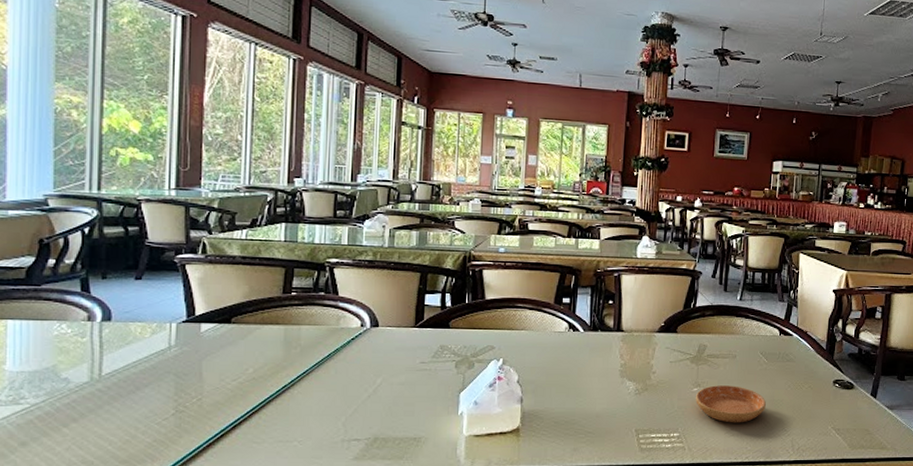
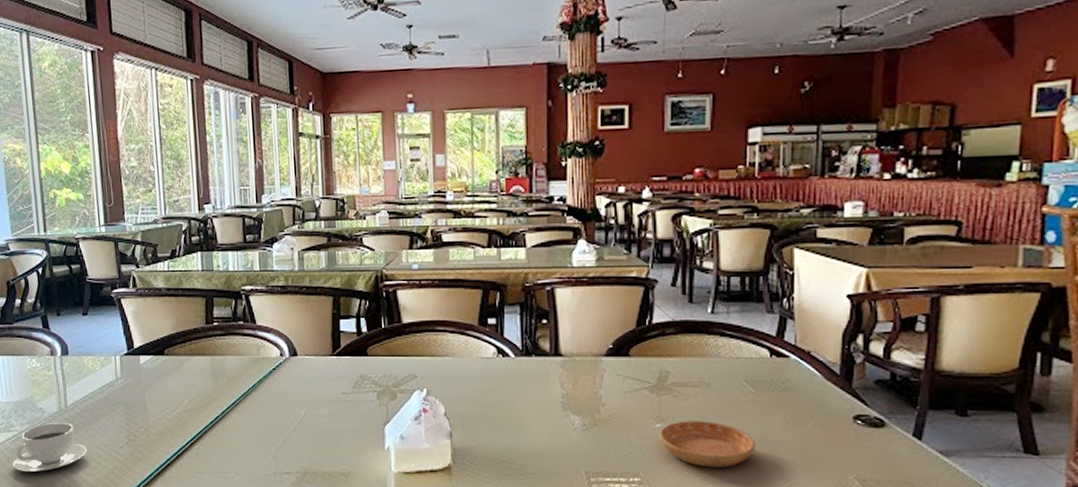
teacup: none [17,393,121,450] -> present [13,422,87,473]

